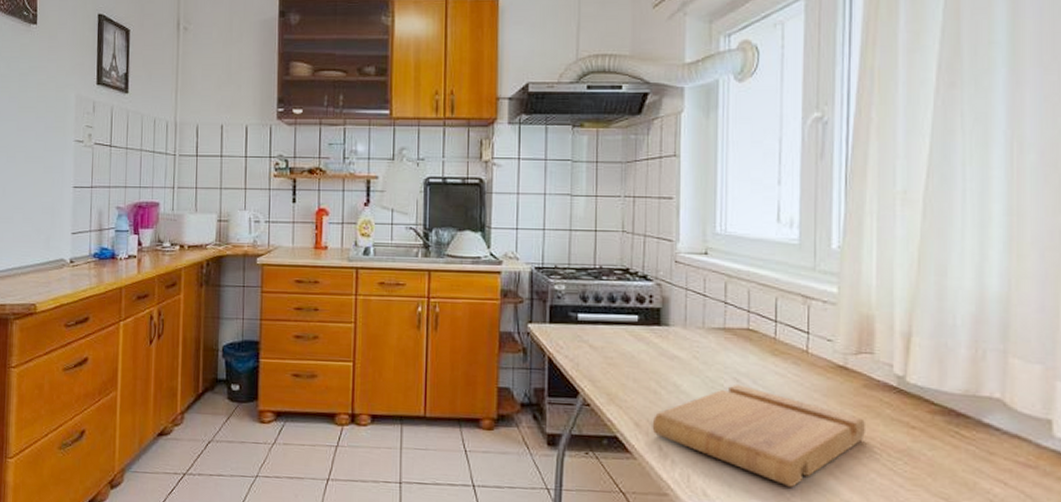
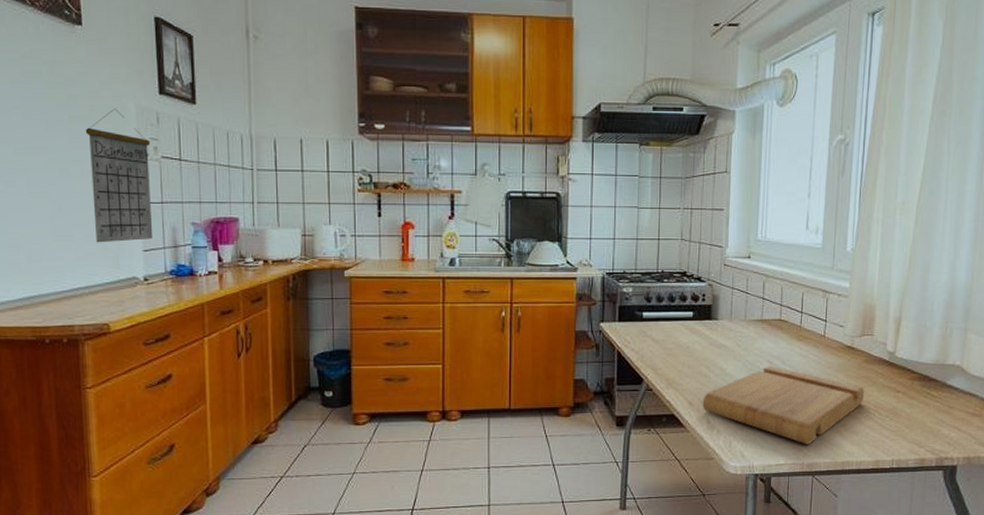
calendar: none [31,99,86,225] -> present [85,108,153,243]

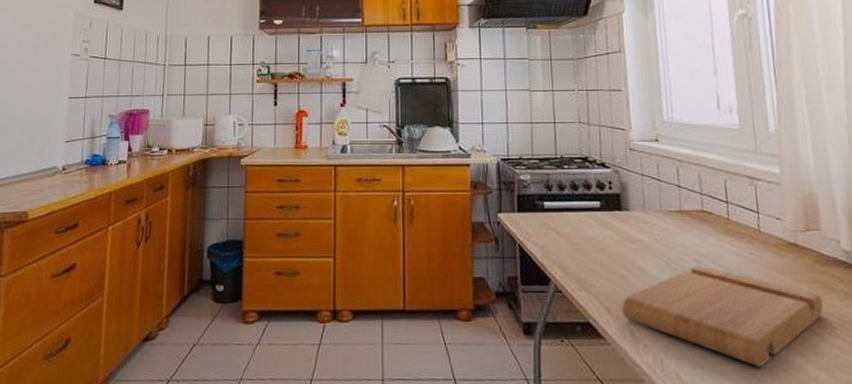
calendar: present [85,108,153,243] -> none [27,17,83,135]

